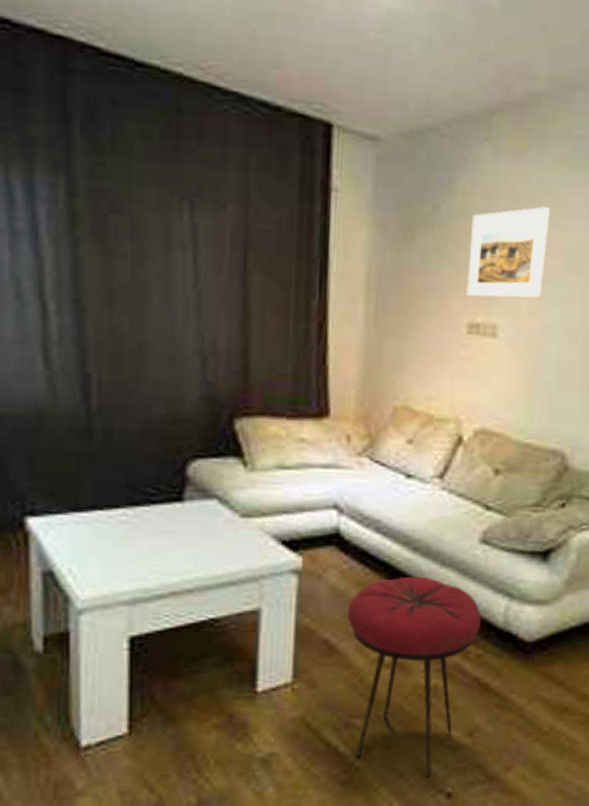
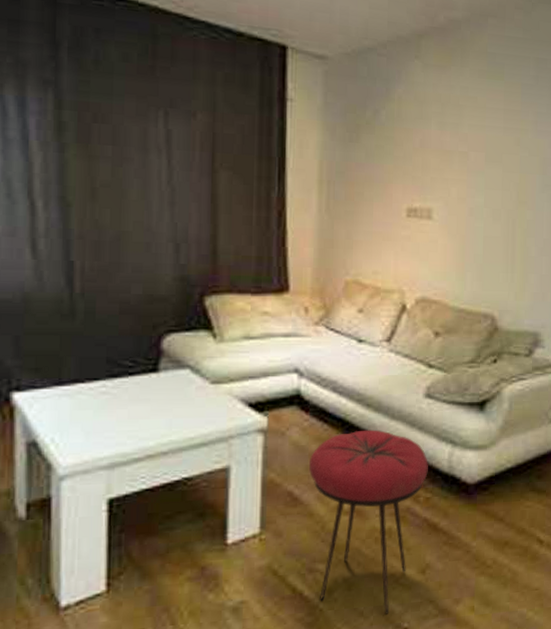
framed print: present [466,207,551,299] -> none [405,111,473,187]

